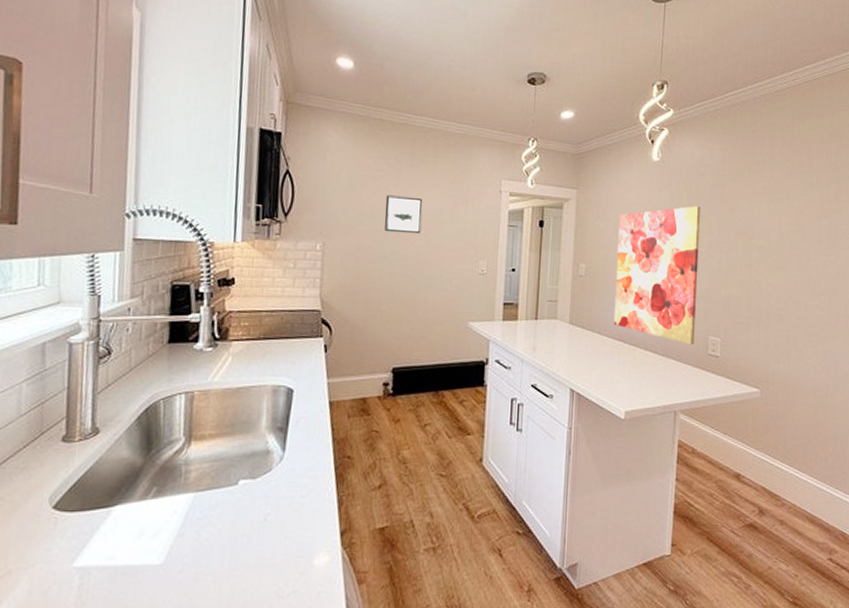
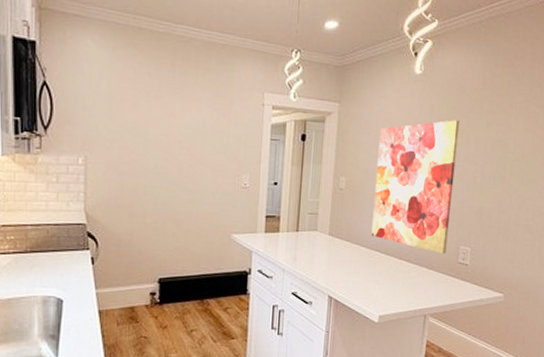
wall art: present [384,195,423,234] -> none [146,108,185,148]

